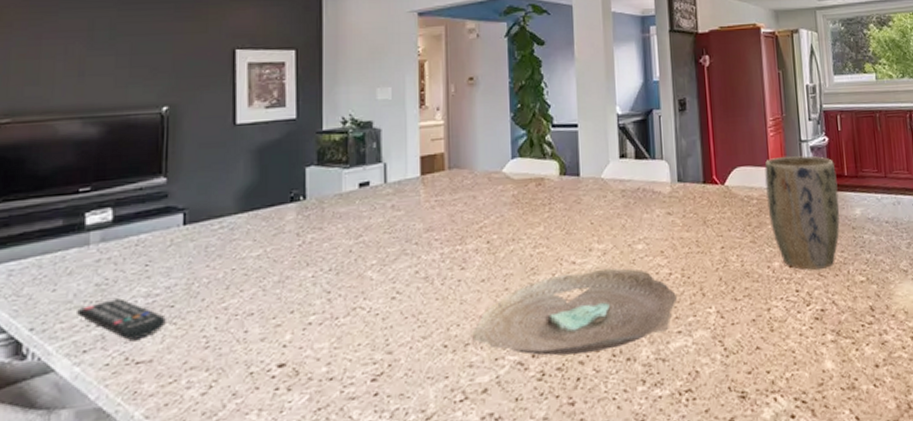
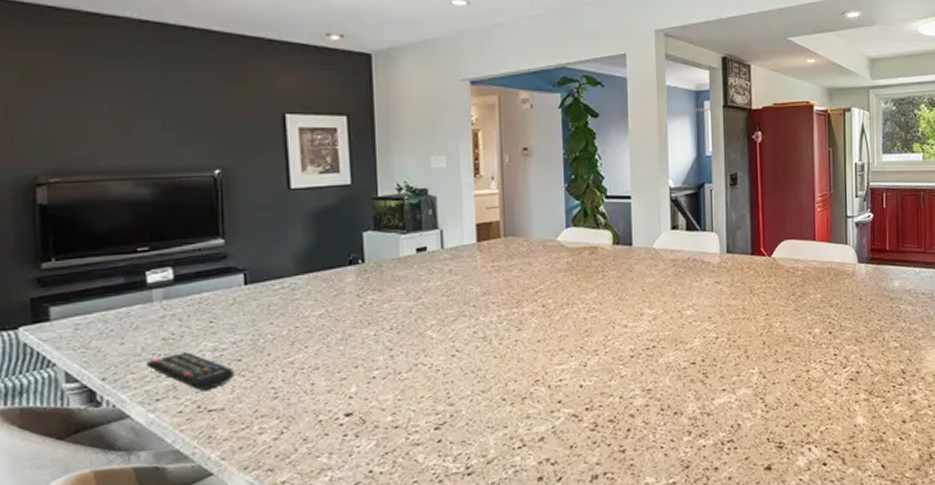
decorative bowl: present [470,267,678,356] -> none [527,331,723,409]
plant pot: present [764,155,840,270] -> none [810,231,880,336]

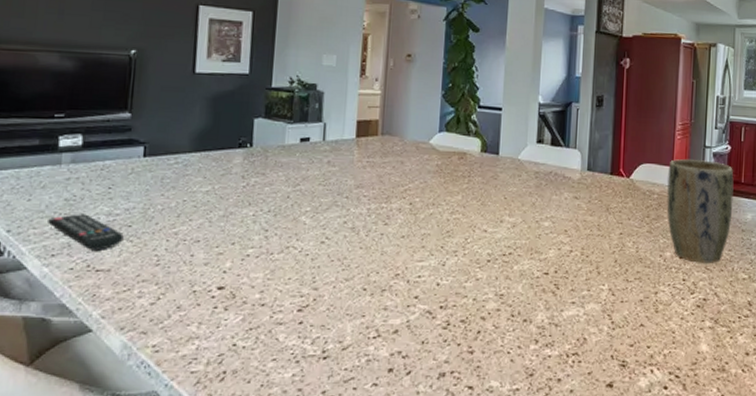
plant pot: none [810,231,880,336] -> present [667,159,734,263]

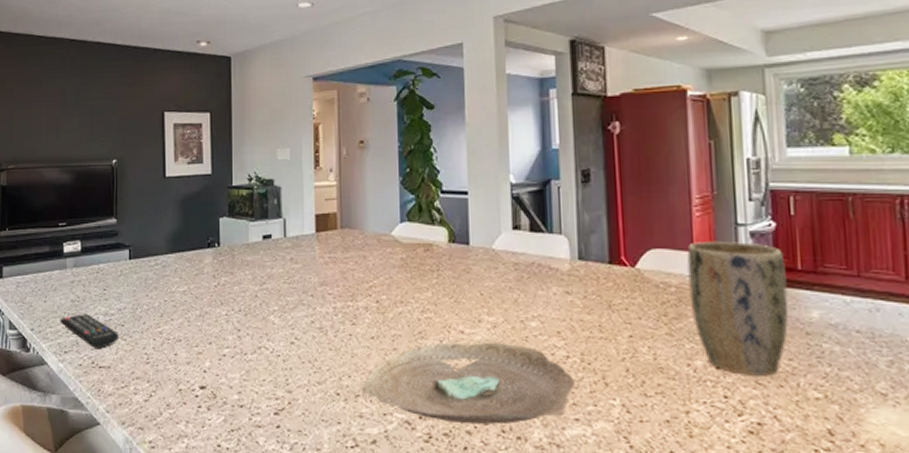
decorative bowl: none [388,239,575,311] -> present [361,341,576,425]

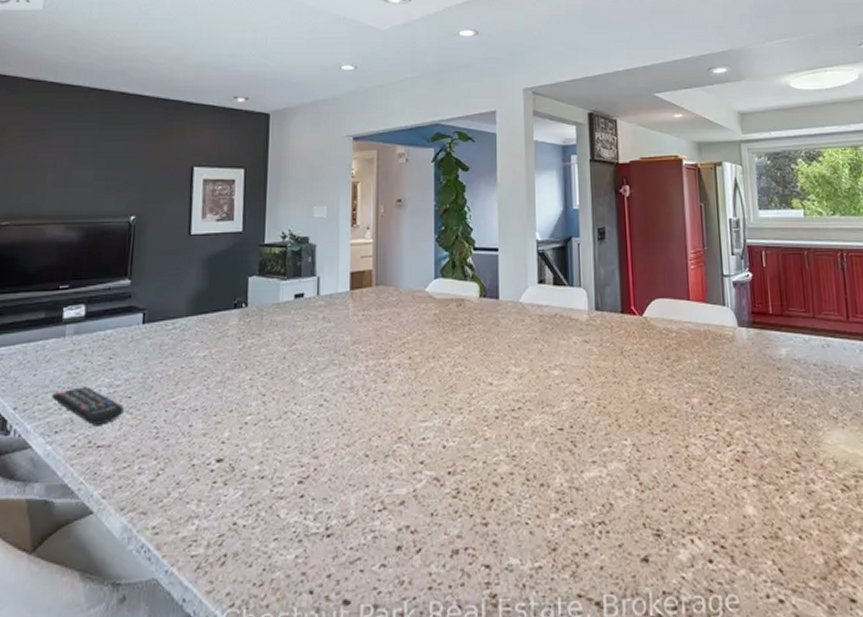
decorative bowl: present [361,341,576,425] -> none [390,392,593,476]
plant pot: present [687,242,789,376] -> none [684,291,764,409]

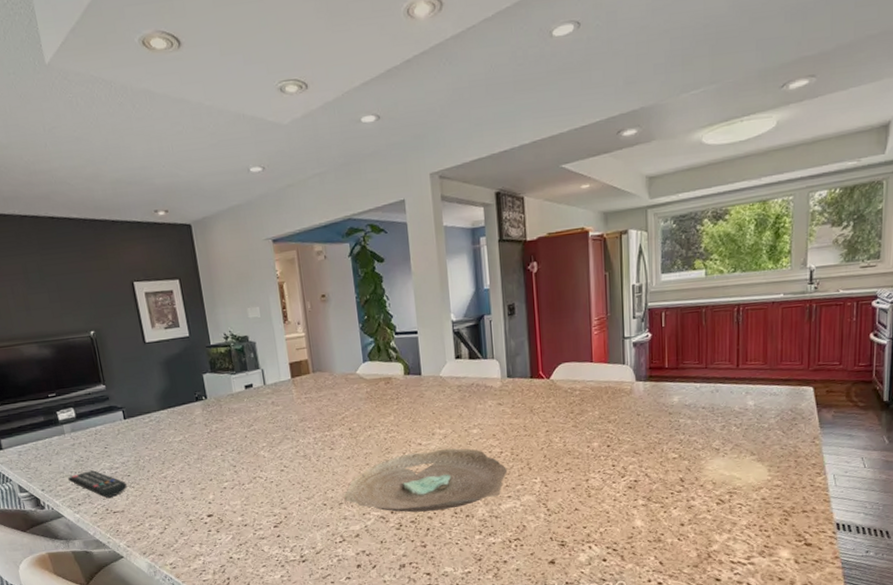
decorative bowl: none [390,392,593,476] -> present [343,448,508,513]

